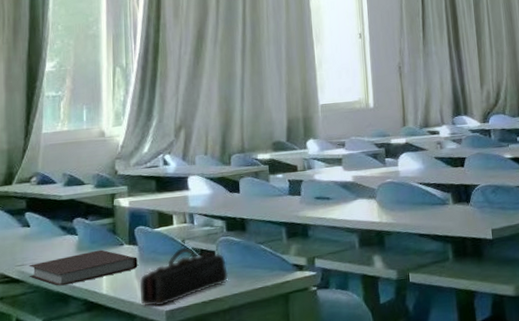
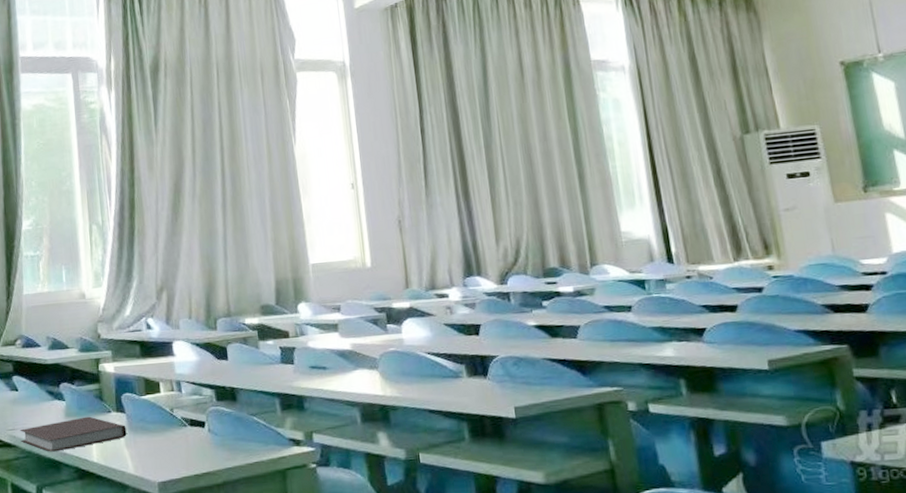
pencil case: present [139,247,229,307] -> none [129,416,221,478]

